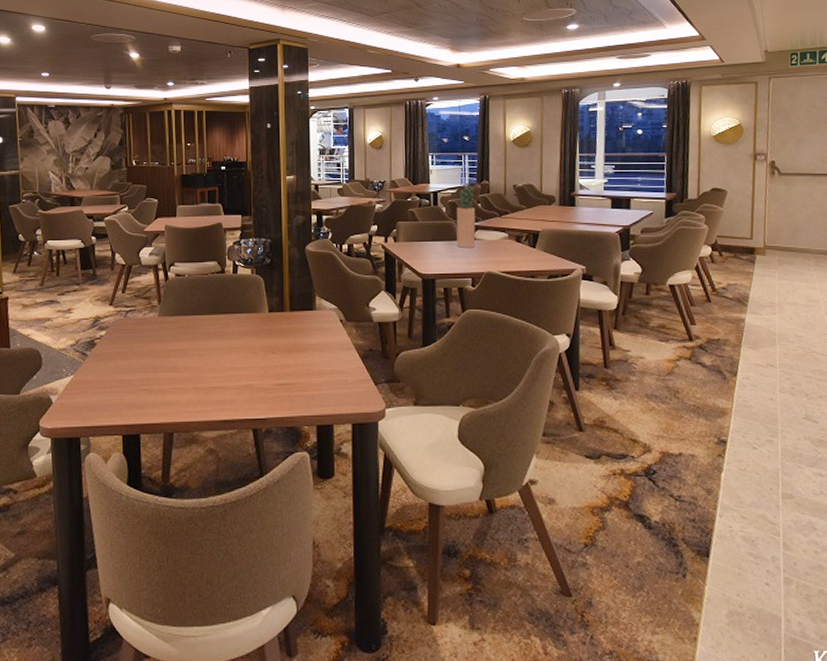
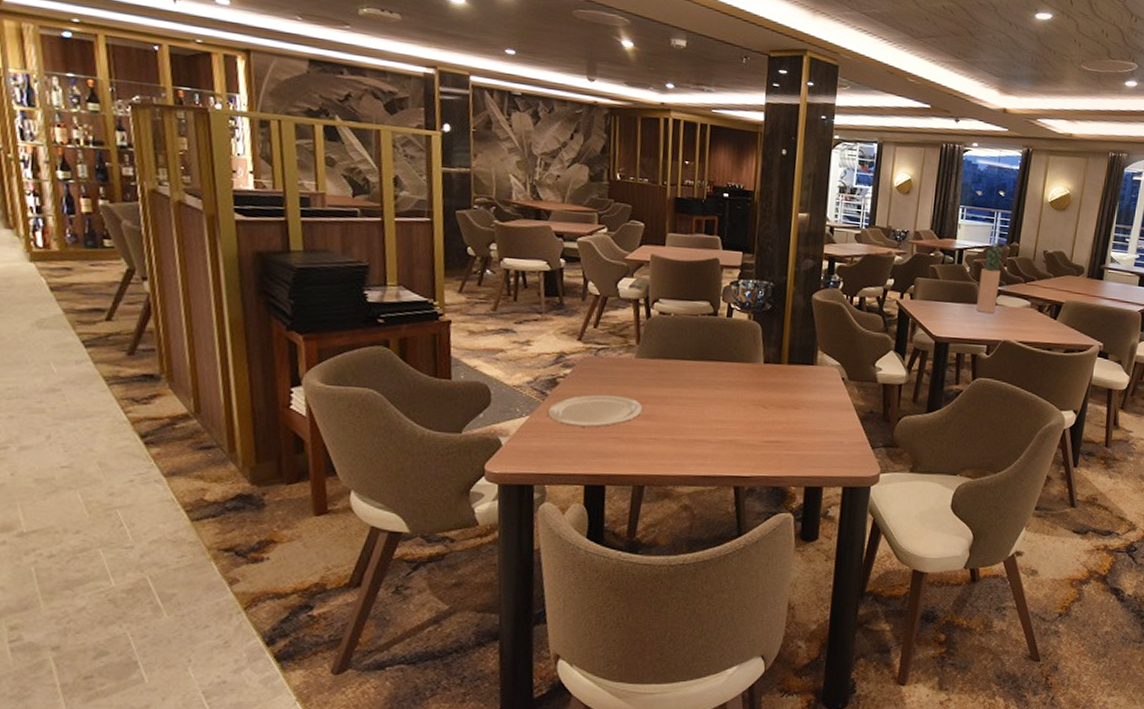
plate: none [88,351,168,382] -> present [547,394,644,428]

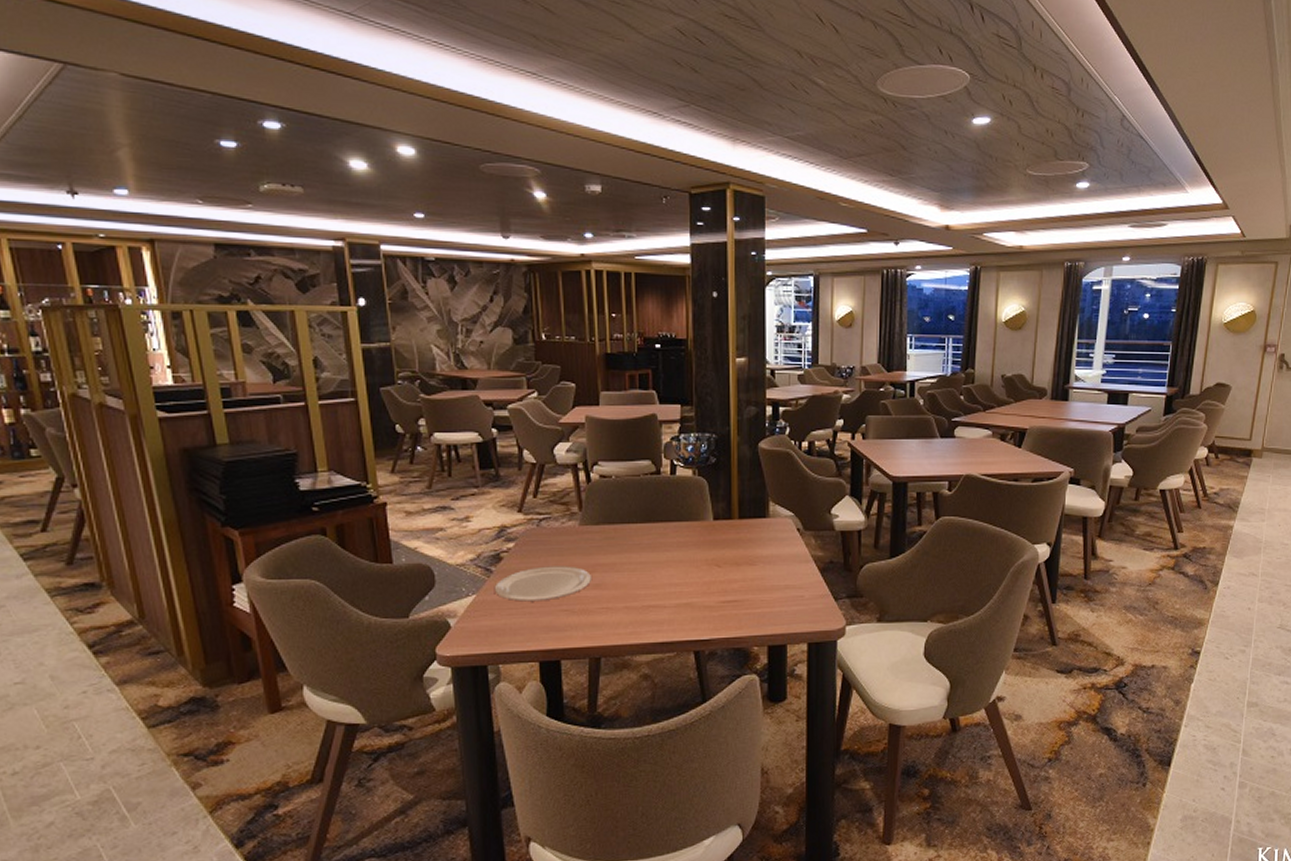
vase: present [976,240,1004,315] -> none [934,368,958,448]

